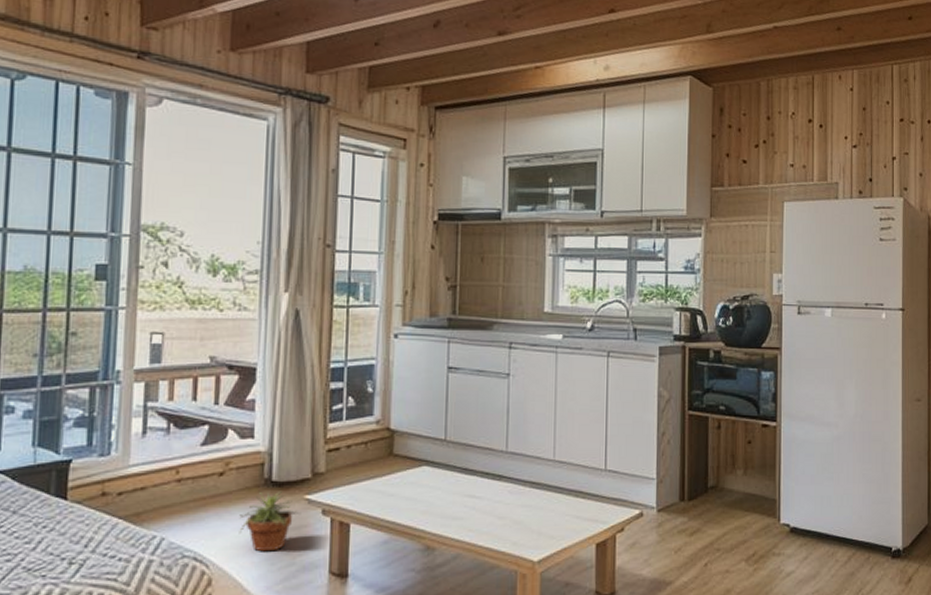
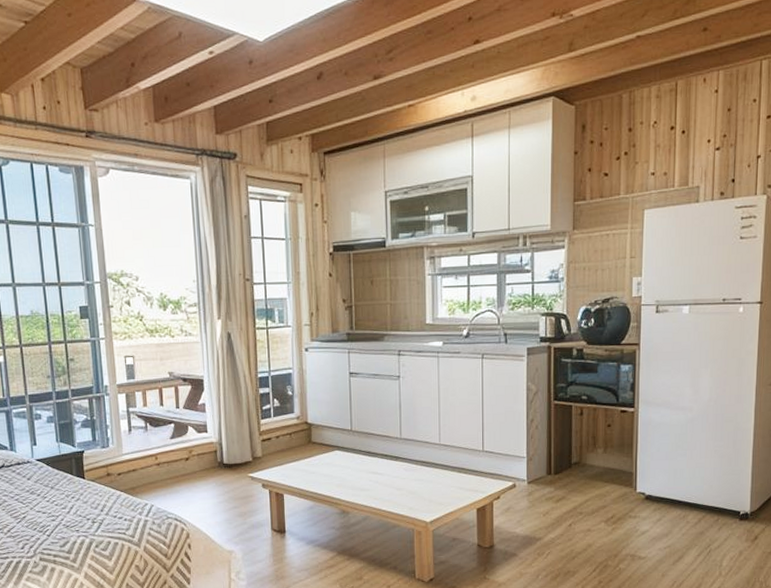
potted plant: present [238,492,301,552] -> none [203,471,247,515]

